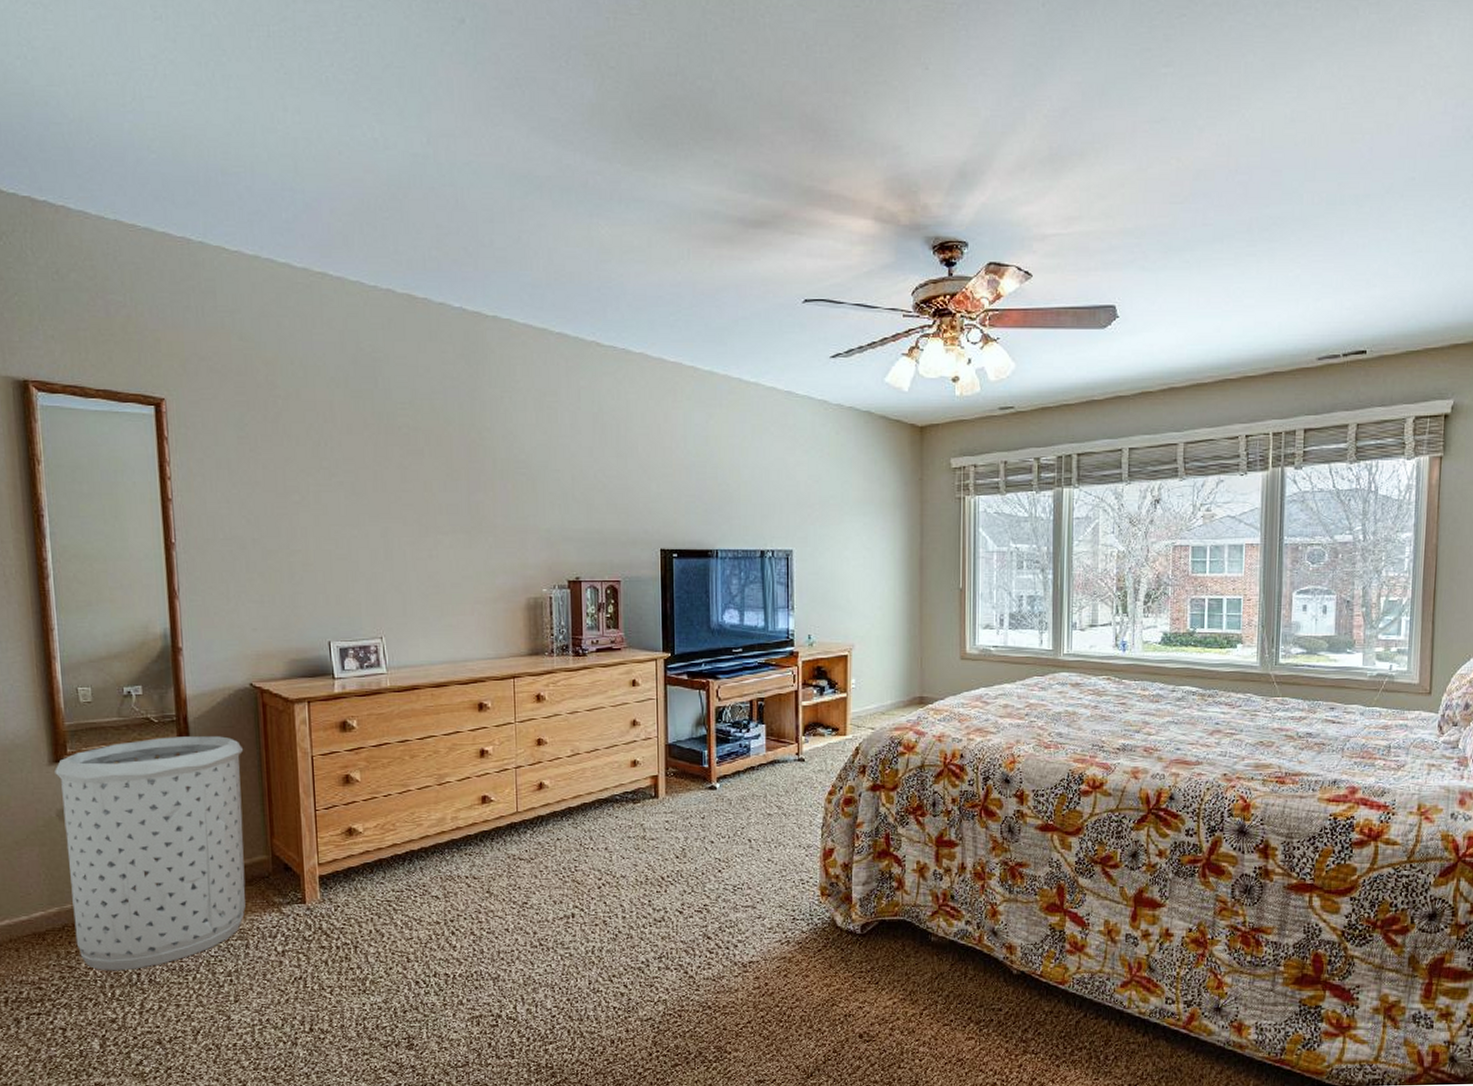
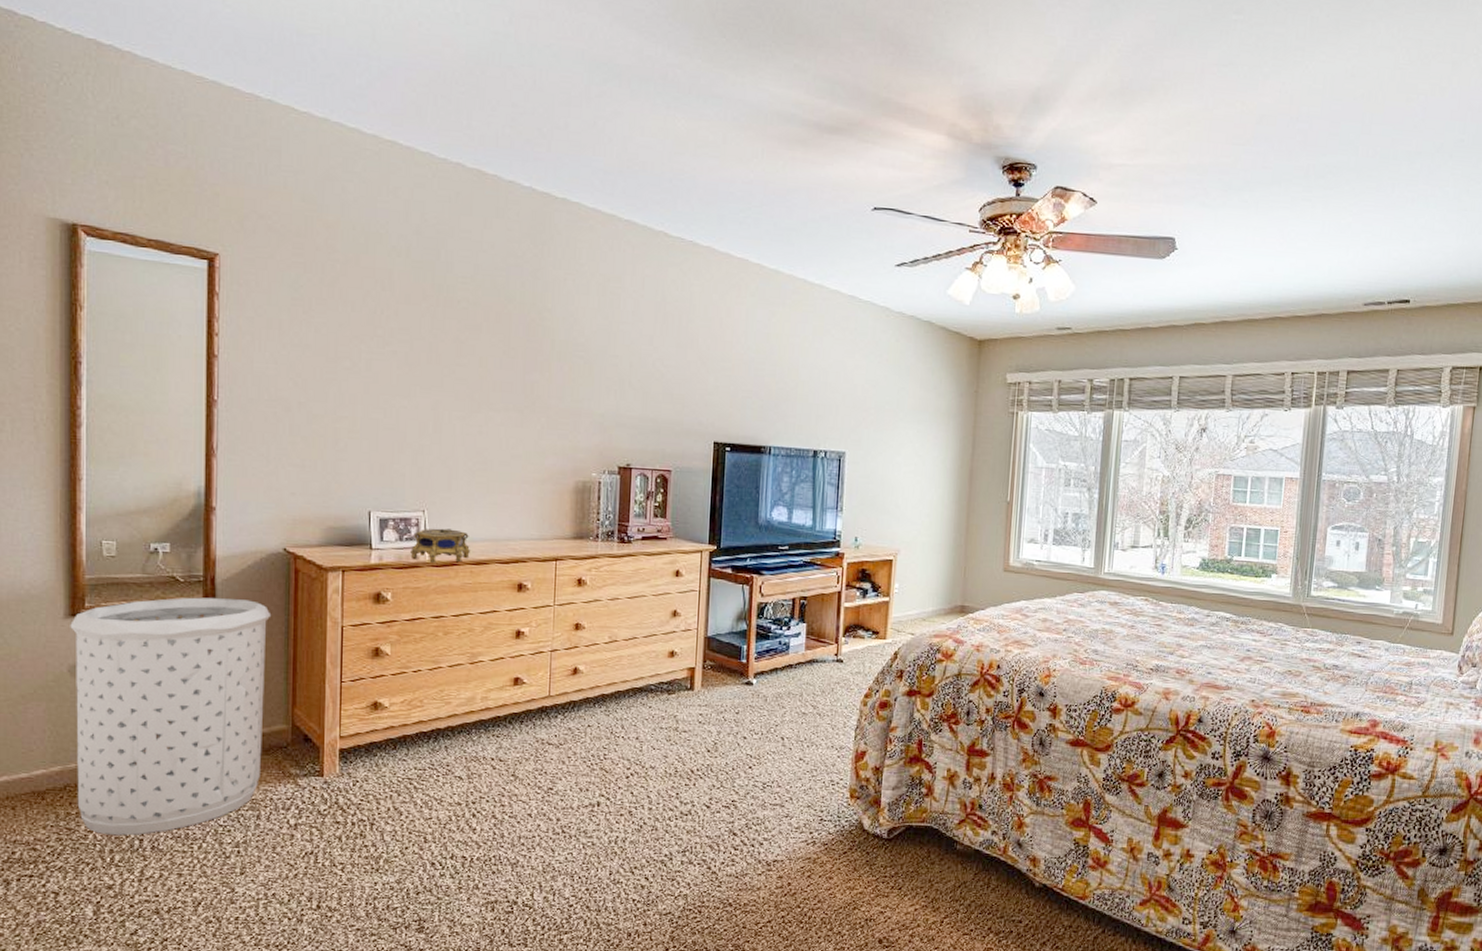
clock: none [372,654,429,688] -> present [410,528,470,563]

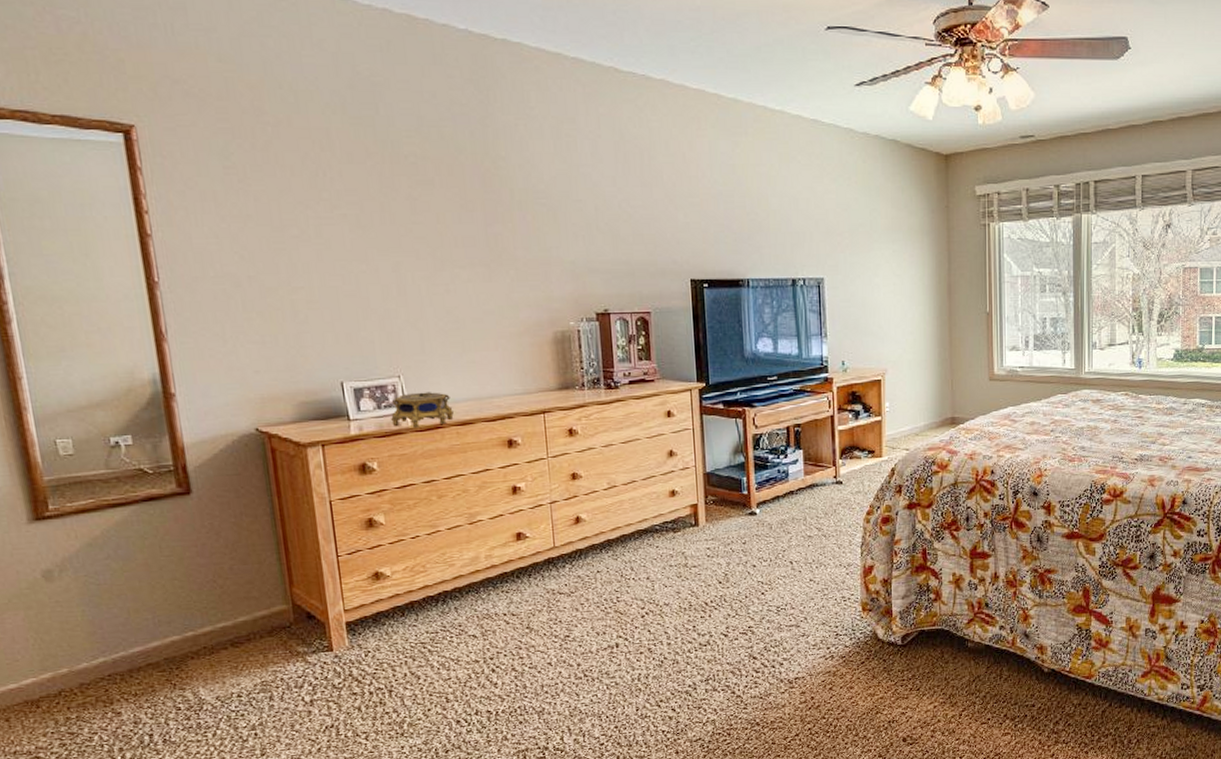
laundry basket: present [70,597,272,836] -> none [35,484,267,734]

